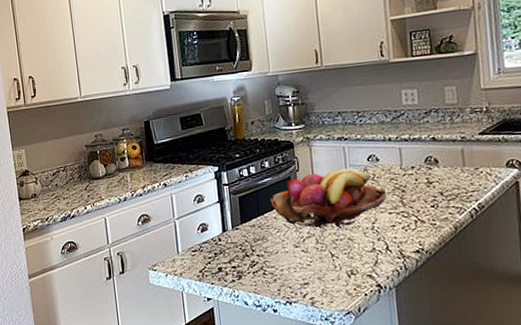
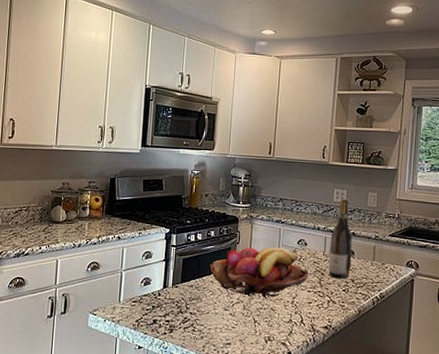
wine bottle: none [406,99,437,194] -> present [328,198,353,279]

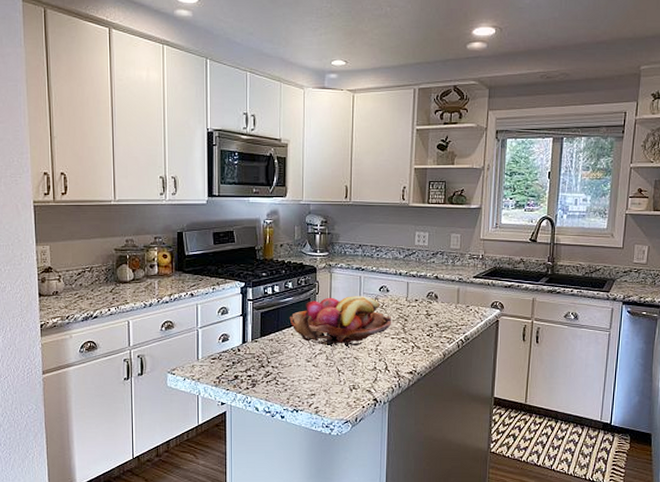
wine bottle: present [328,198,353,279] -> none [411,241,436,323]

